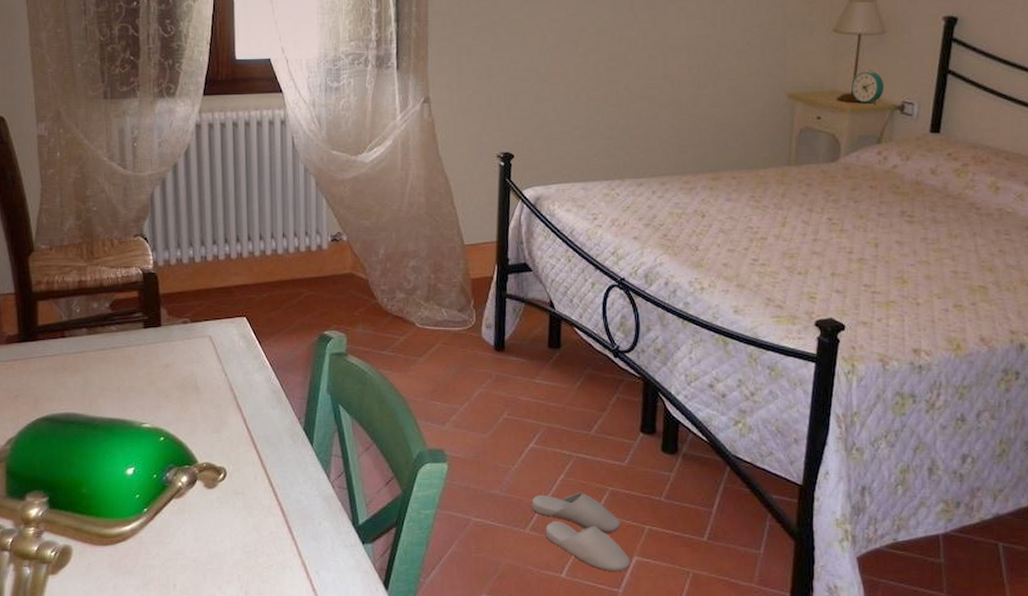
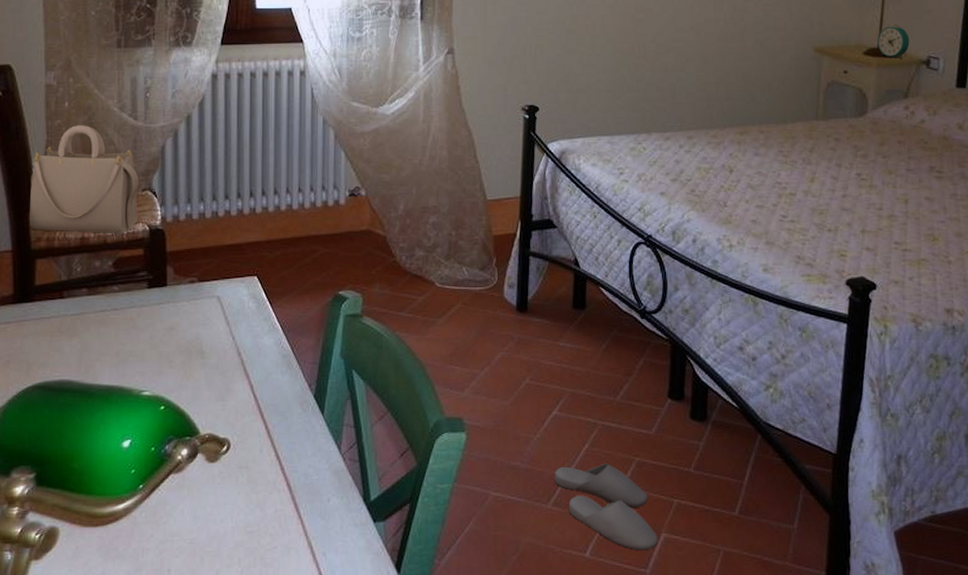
handbag: none [28,174,131,277] -> present [30,125,139,233]

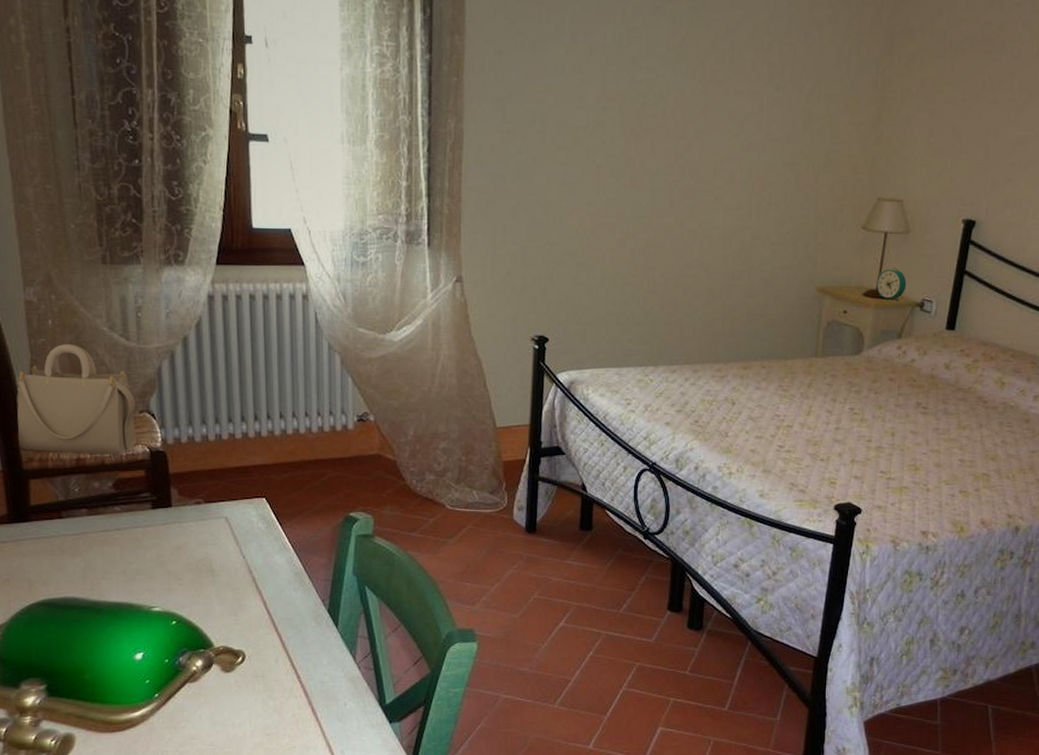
slippers: present [554,463,658,551] -> none [560,668,655,743]

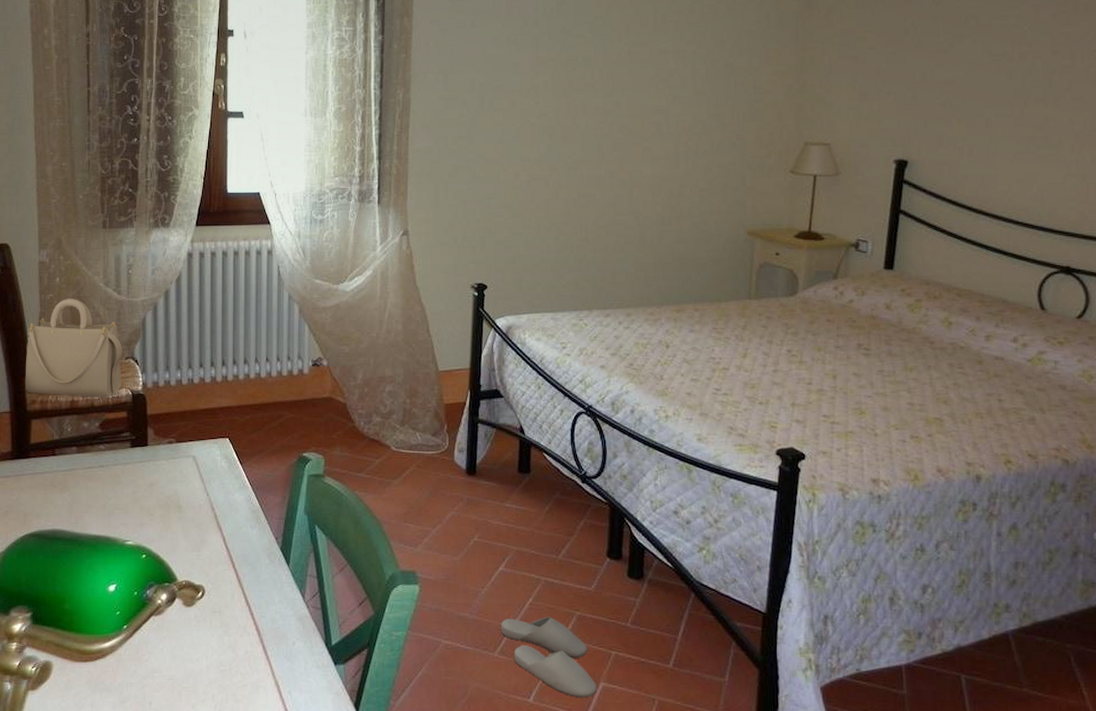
slippers: none [560,668,655,743] -> present [500,616,597,698]
alarm clock: present [876,268,907,301] -> none [808,209,839,242]

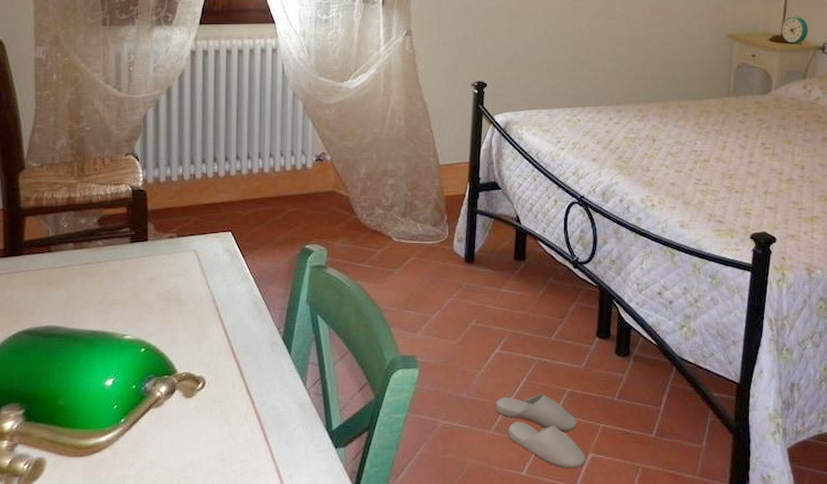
handbag: present [25,299,122,397] -> none [19,96,122,194]
alarm clock: none [808,209,839,242] -> present [781,15,808,45]

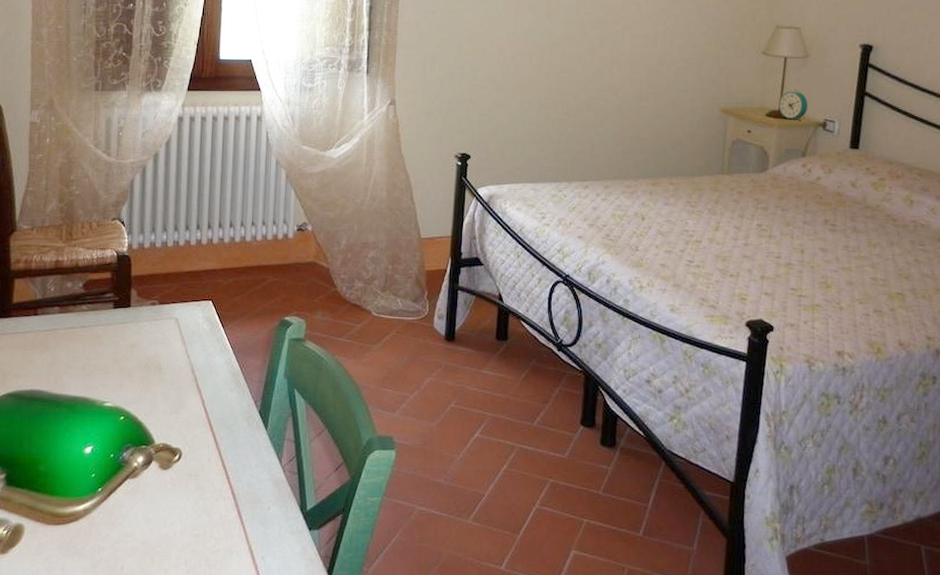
slippers: present [496,394,586,469] -> none [474,483,568,566]

